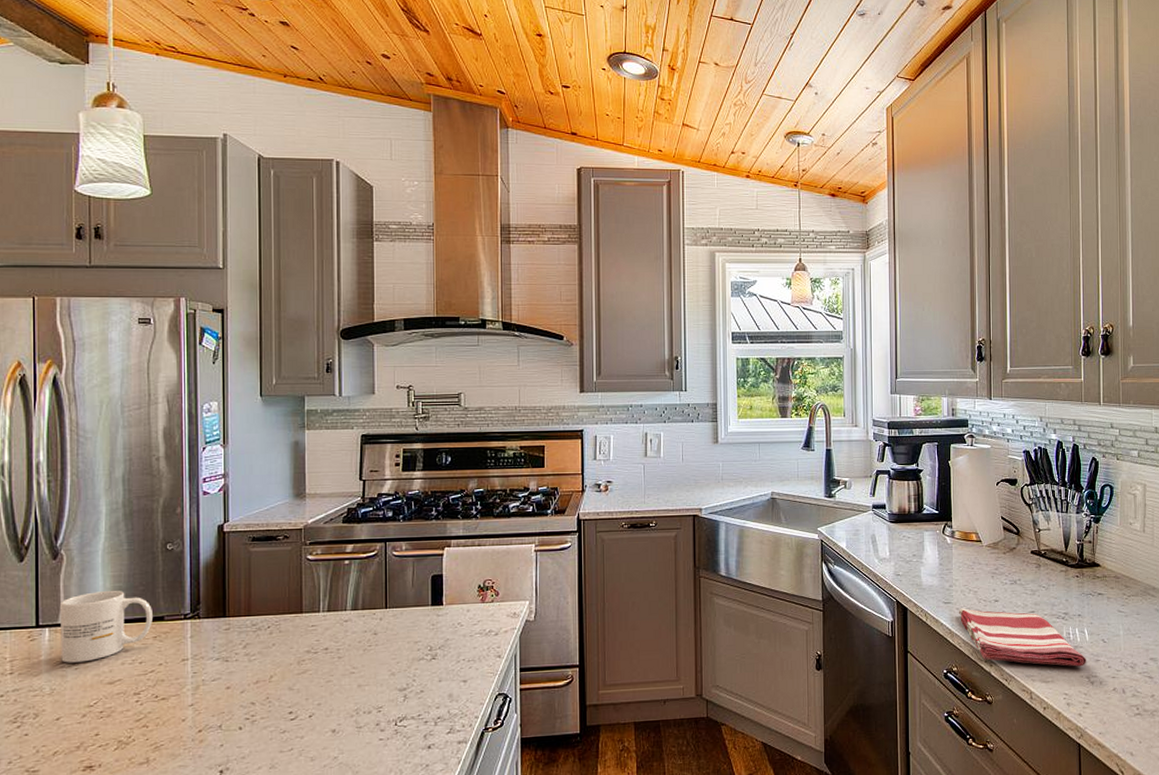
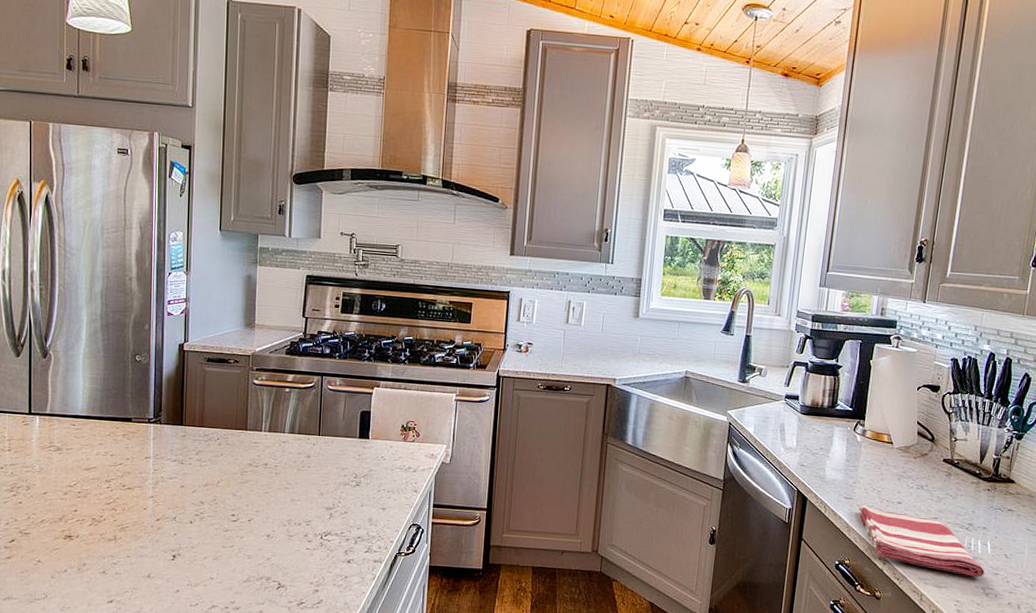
mug: present [59,590,153,663] -> none [47,390,122,449]

